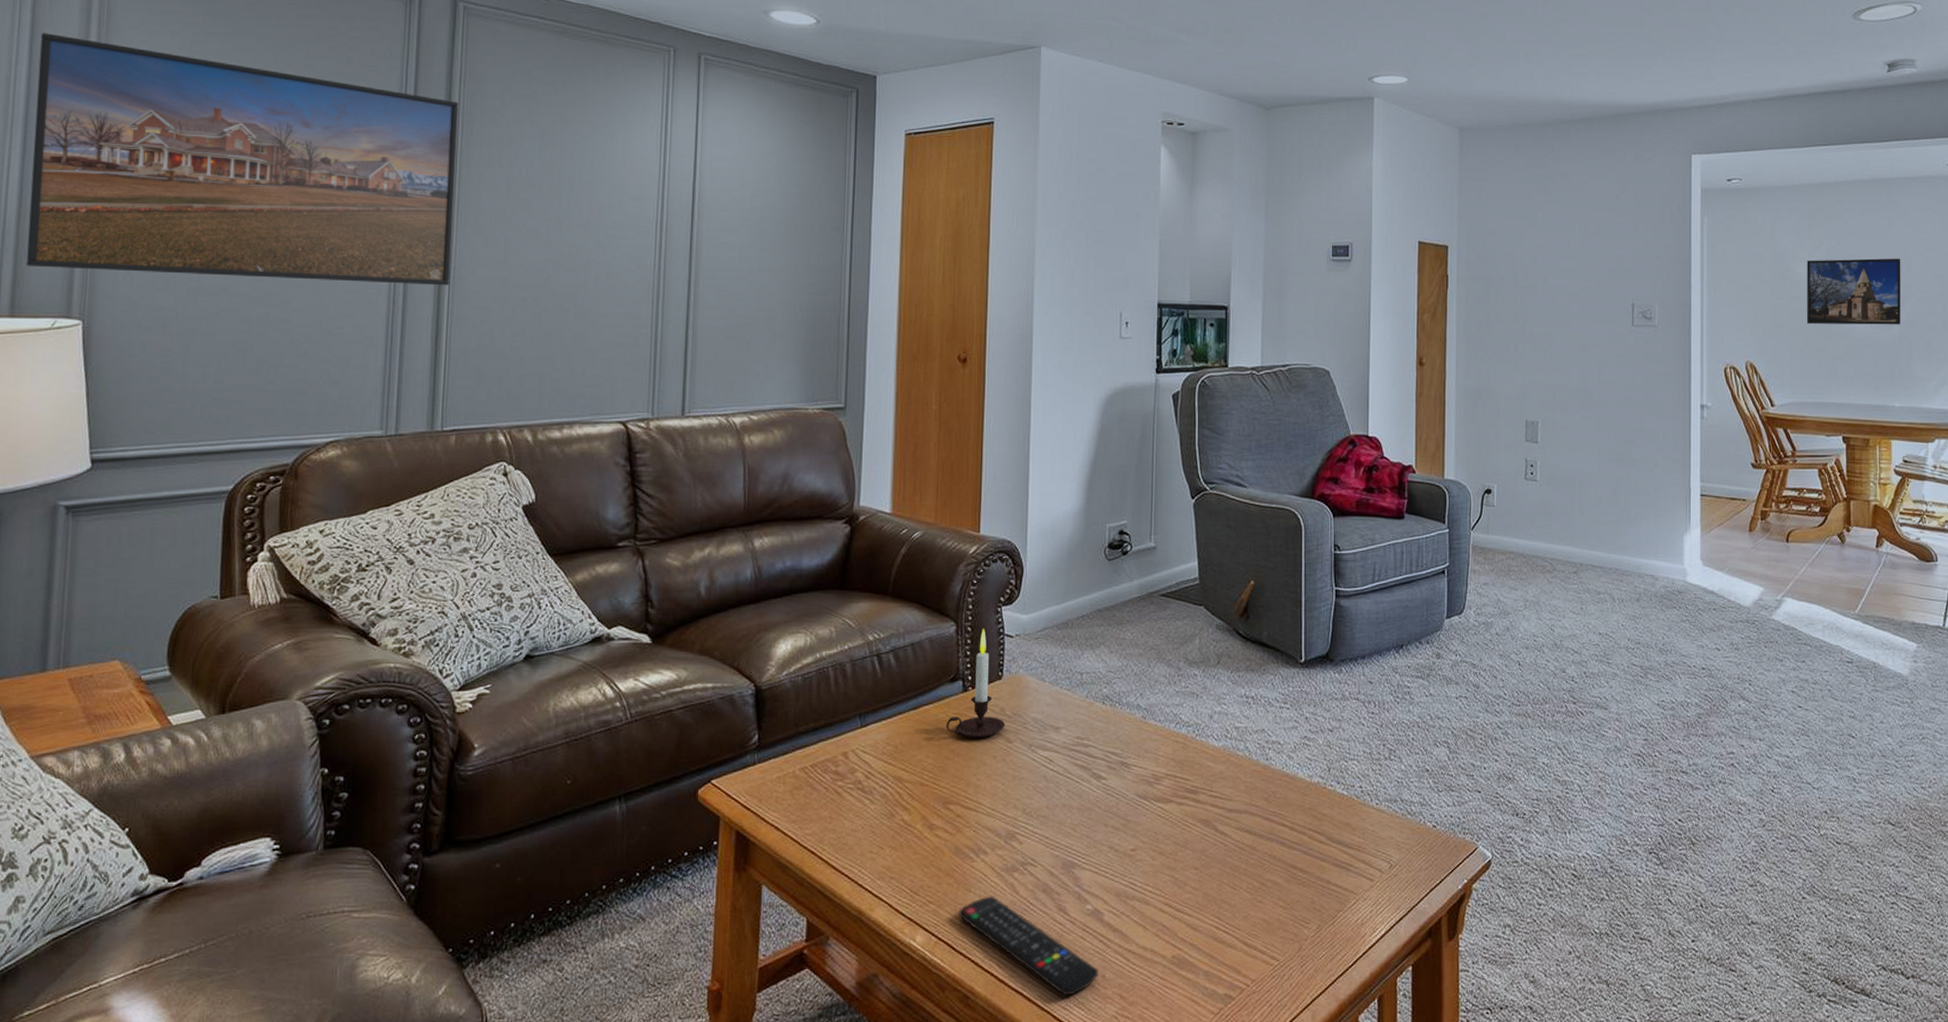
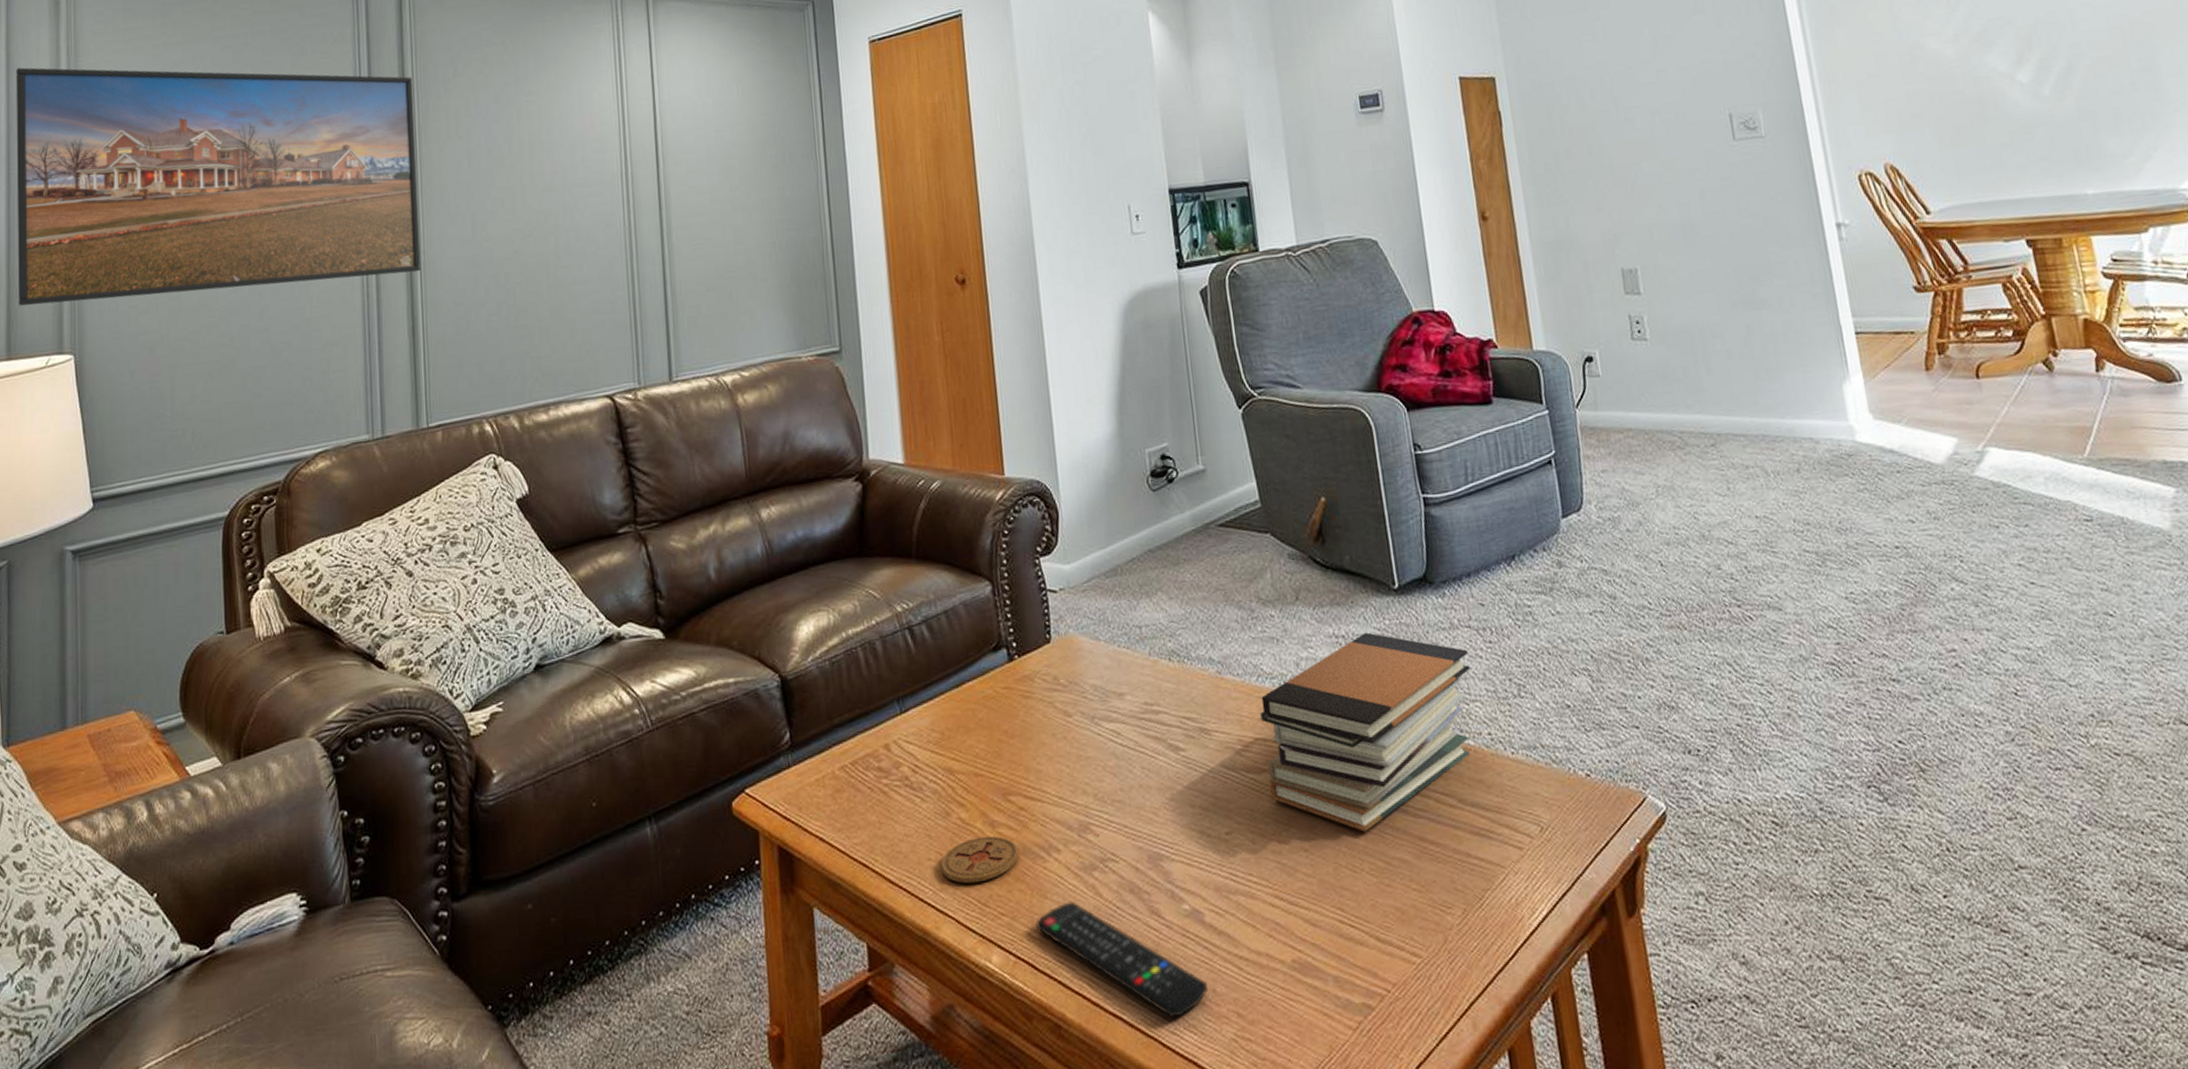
coaster: none [881,836,951,875] -> present [941,835,1019,884]
candle: present [945,629,1006,738] -> none [994,586,1062,715]
book stack: none [1173,696,1354,857] -> present [1260,632,1471,832]
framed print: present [1806,258,1901,325] -> none [1940,13,2076,108]

